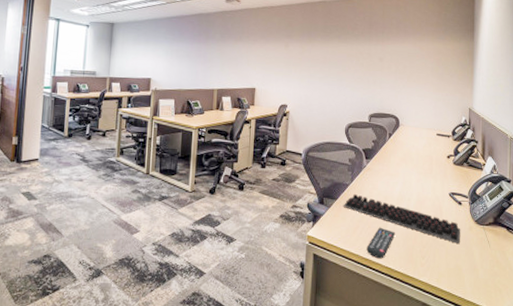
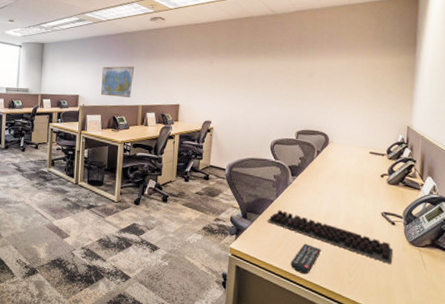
world map: none [175,48,210,81] -> present [101,66,135,97]

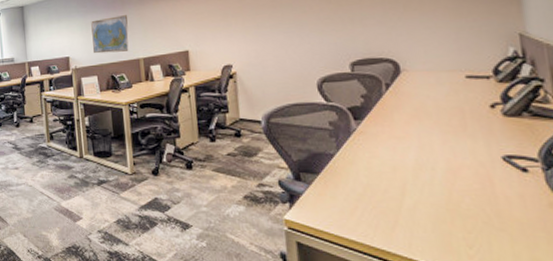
computer keyboard: present [267,210,394,264] -> none [329,166,535,227]
remote control: present [290,243,322,275] -> none [374,207,419,249]

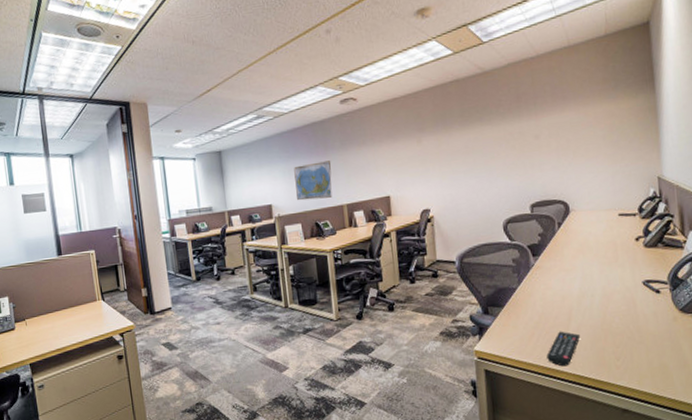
remote control: none [374,207,419,249] -> present [546,331,581,367]

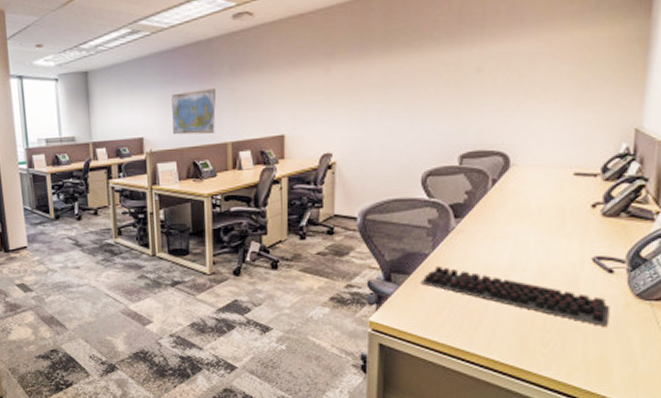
computer keyboard: none [512,298,664,339] -> present [420,266,611,326]
remote control: present [546,331,581,367] -> none [456,308,502,349]

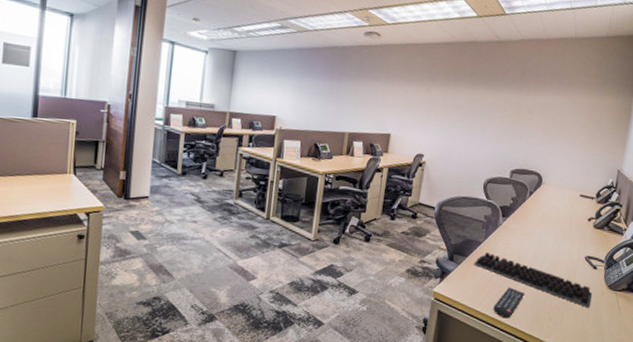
world map: present [171,89,217,135] -> none [302,84,343,123]
remote control: none [456,308,502,349] -> present [493,287,525,319]

